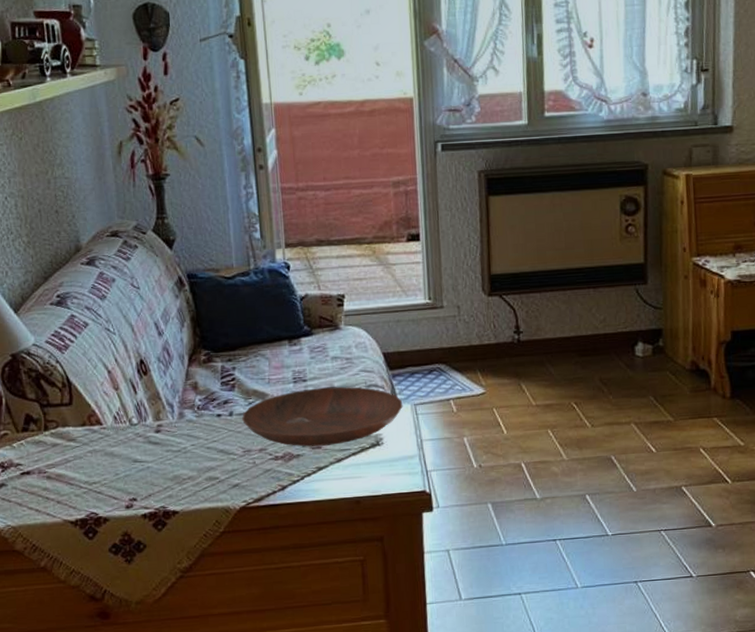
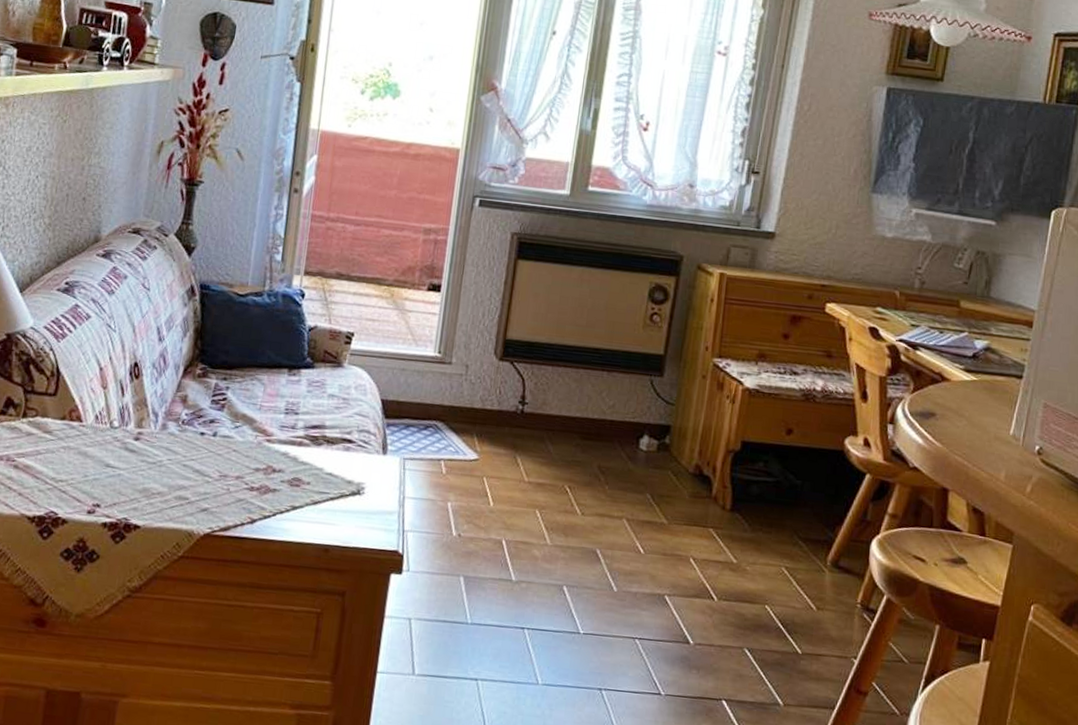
bowl: present [242,386,403,447] -> none [225,422,392,486]

